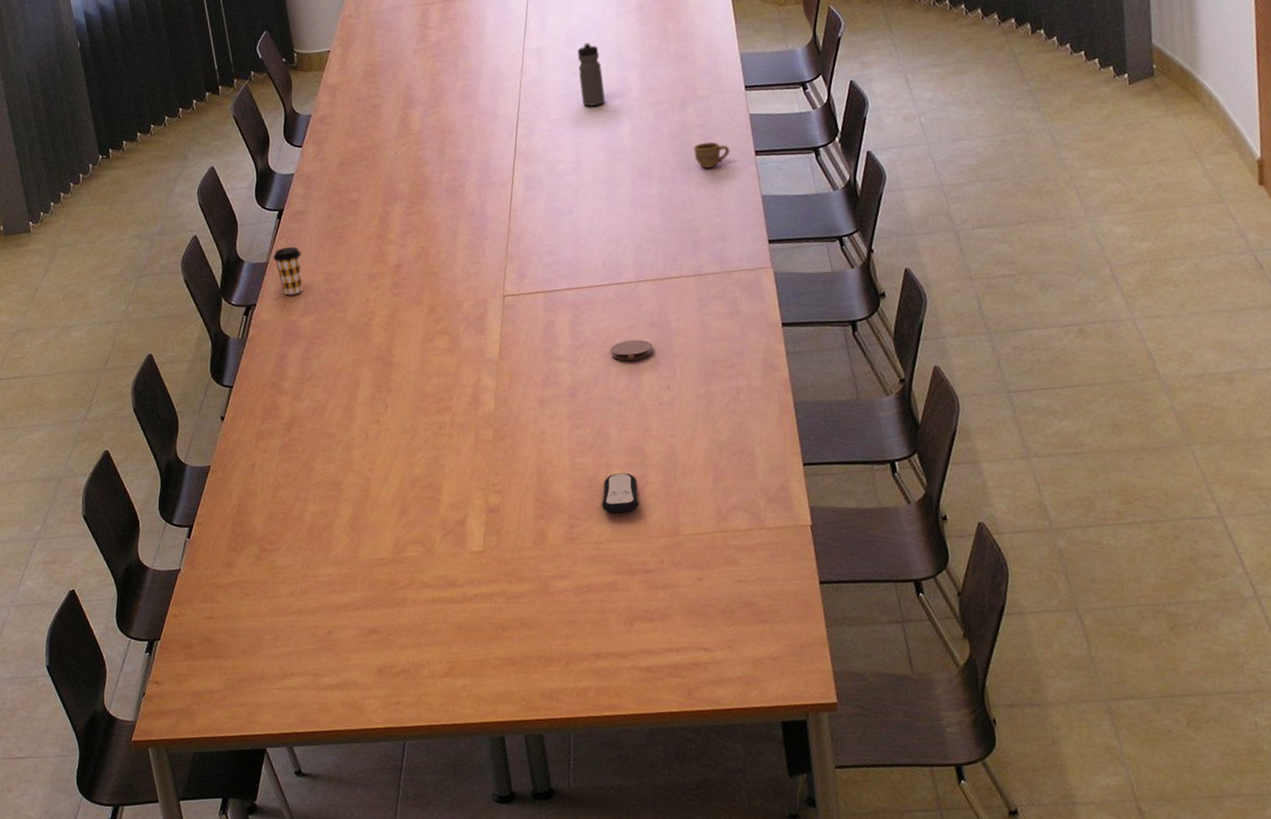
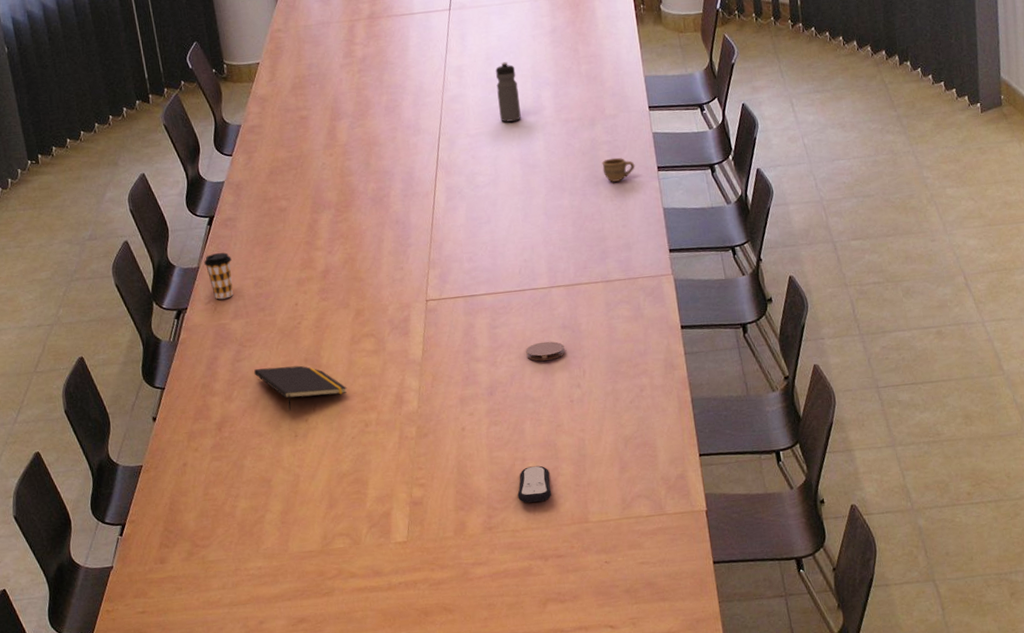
notepad: none [323,364,420,411] -> present [253,365,347,411]

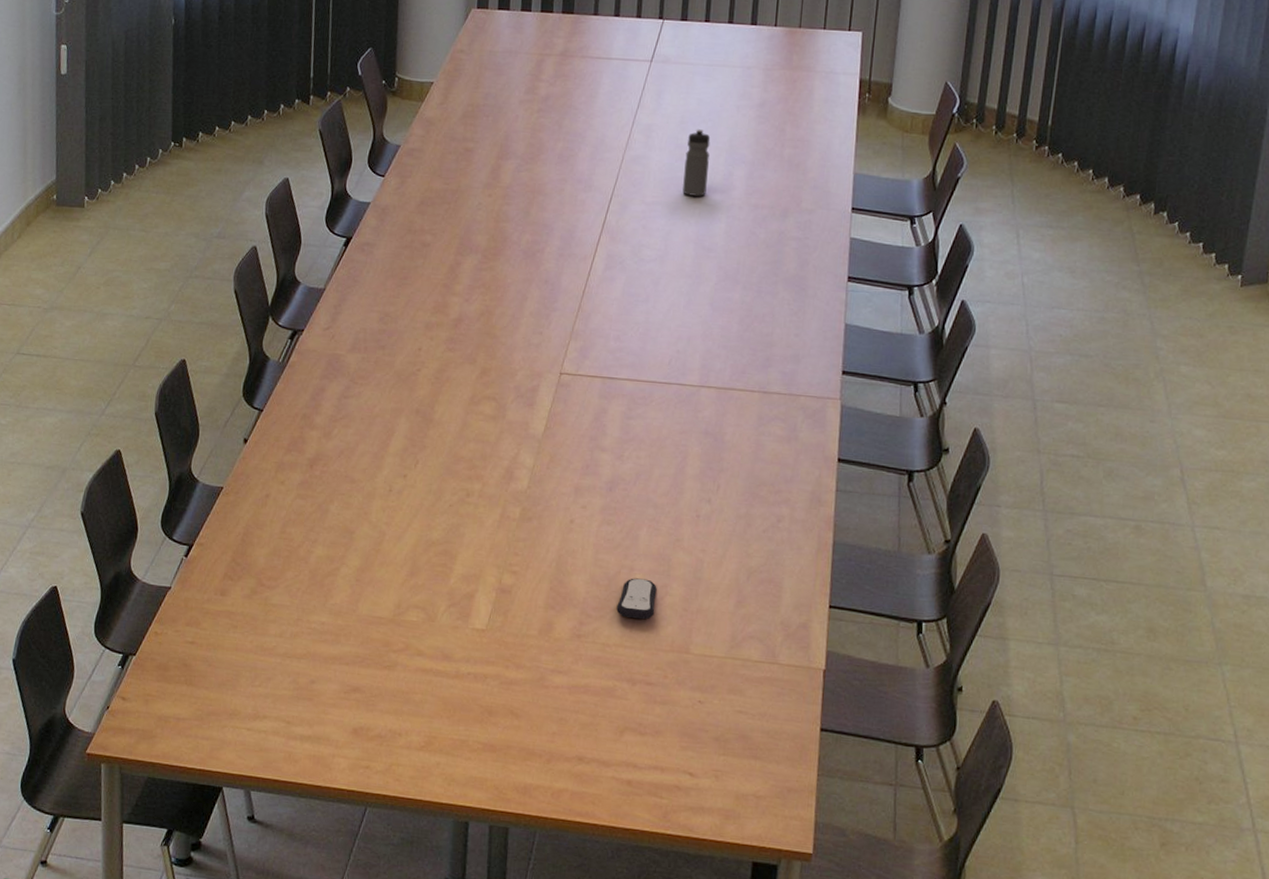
coffee cup: present [204,252,233,300] -> none [331,277,361,328]
notepad: present [253,365,347,411] -> none [359,409,456,462]
coaster: present [526,341,565,361] -> none [658,444,702,466]
cup: present [602,157,635,182] -> none [785,257,823,285]

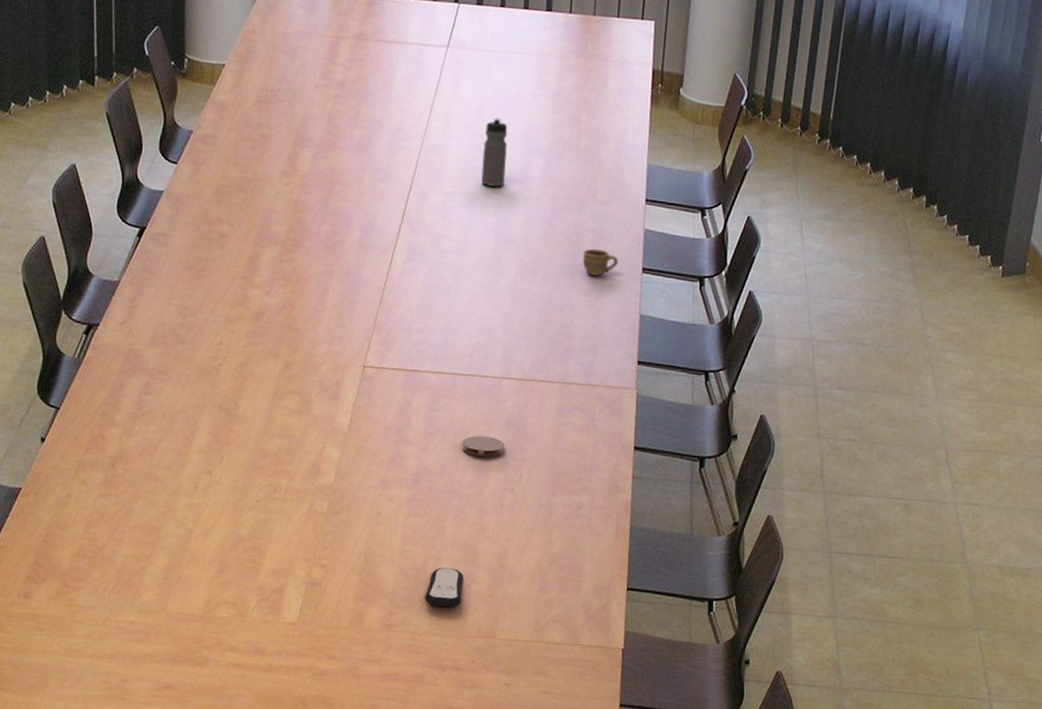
coaster: none [658,444,702,466] -> present [462,435,505,457]
cup: none [785,257,823,285] -> present [582,248,619,276]

